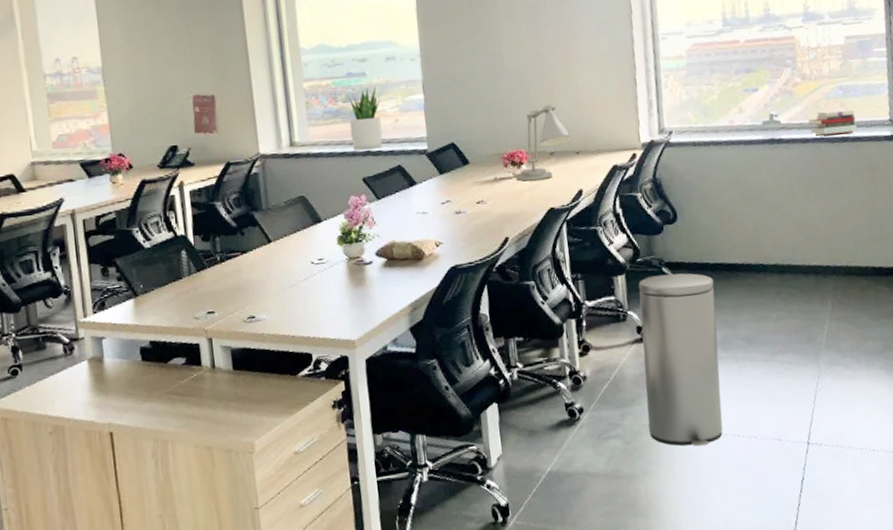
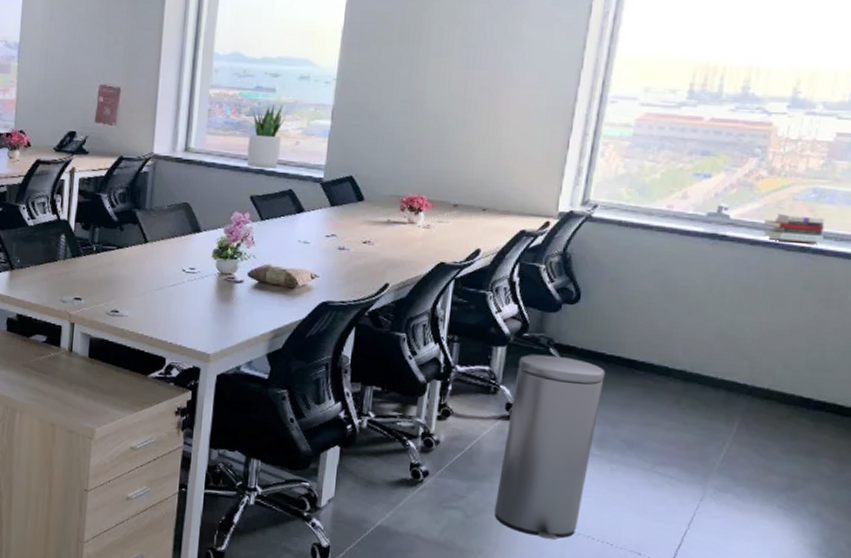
desk lamp: present [515,104,572,182] -> none [410,153,482,231]

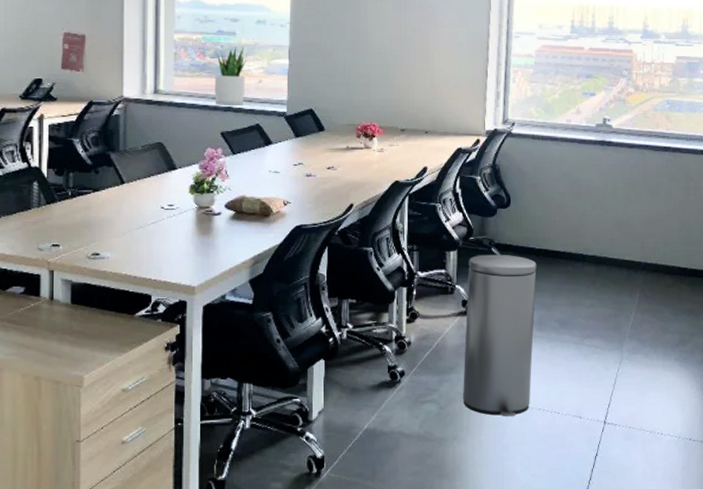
books: present [763,213,825,244] -> none [636,121,678,144]

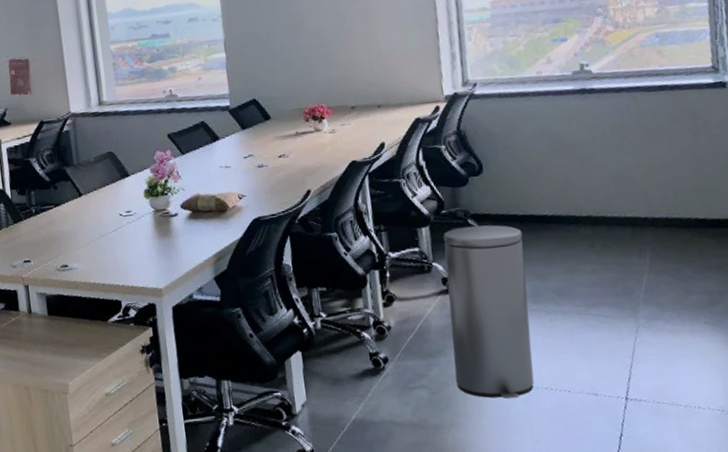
planter: present [215,47,247,105] -> none [152,47,186,109]

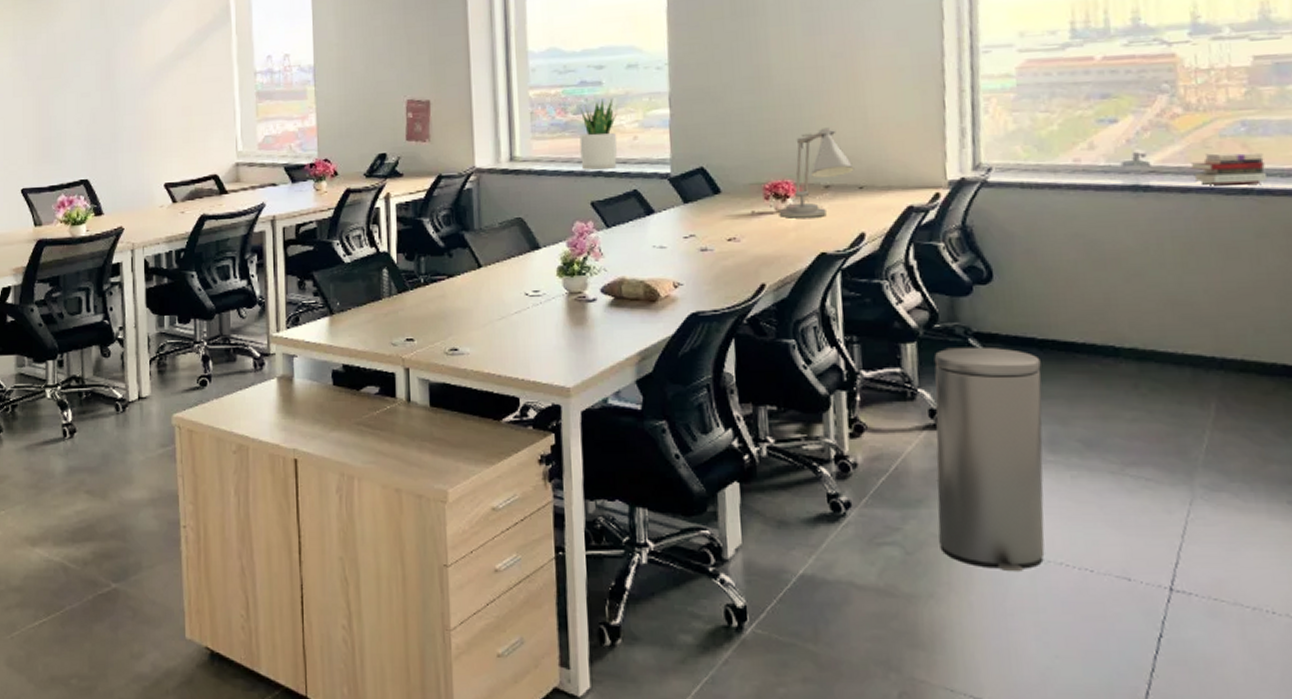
planter: none [152,47,186,109] -> present [579,98,618,170]
desk lamp: none [317,60,373,136] -> present [778,127,855,219]
books: none [621,57,676,86] -> present [1190,151,1267,186]

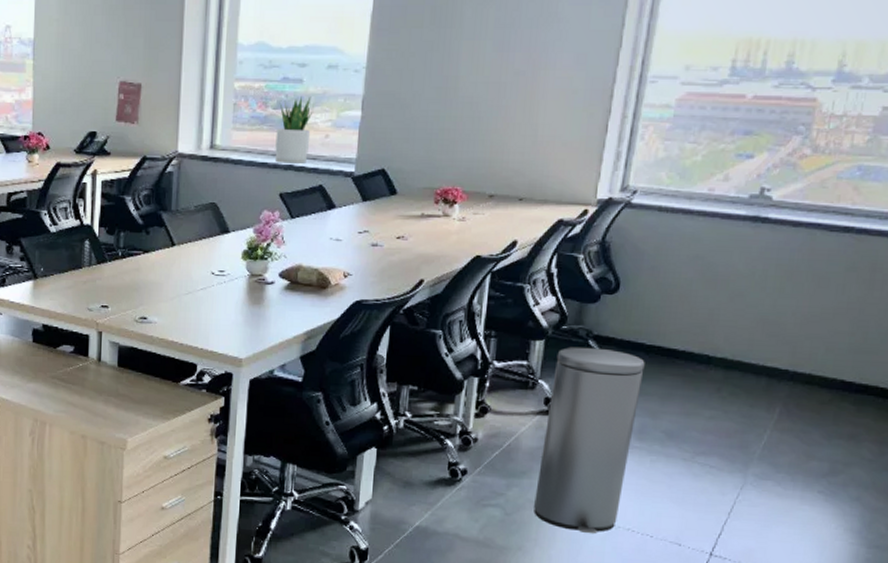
desk lamp: present [778,127,855,219] -> none [445,141,518,223]
books: present [1190,151,1267,186] -> none [806,193,870,224]

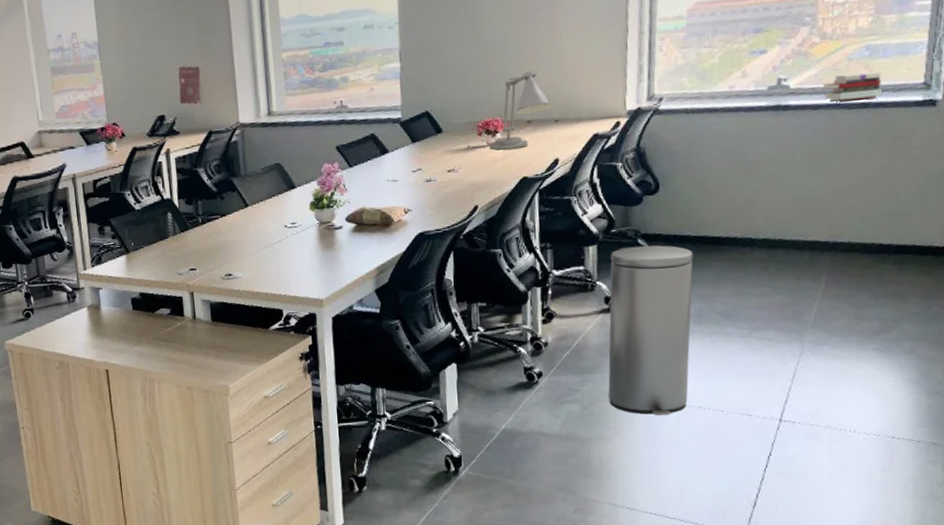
planter: present [275,96,313,164] -> none [325,56,357,120]
desk lamp: none [445,141,518,223] -> present [489,71,552,150]
books: none [806,193,870,224] -> present [822,72,882,102]

